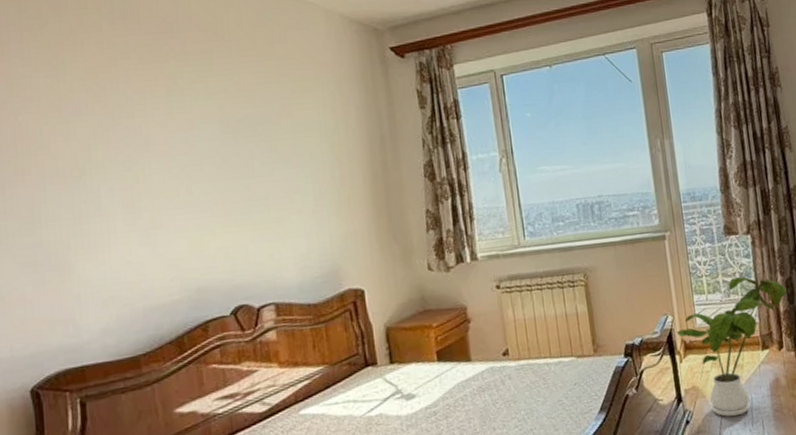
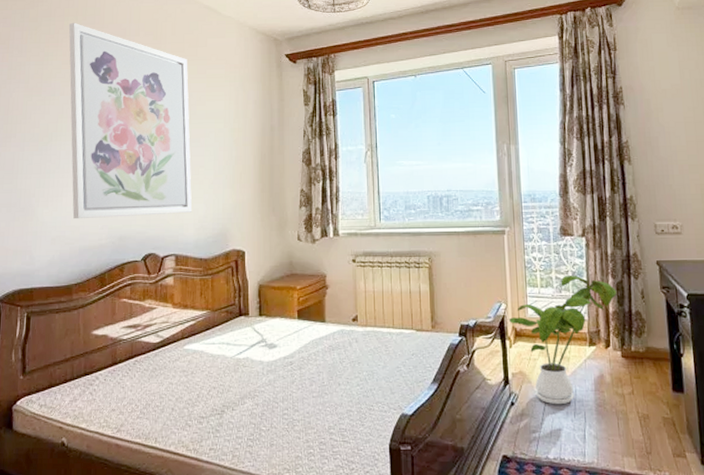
wall art: none [88,17,291,273] -> present [68,22,192,219]

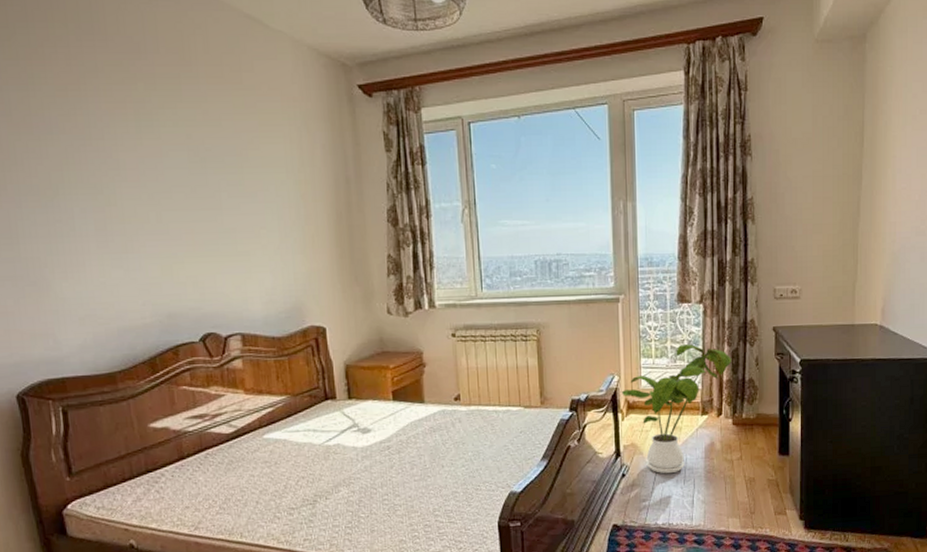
wall art: present [68,22,192,219] -> none [56,31,257,294]

